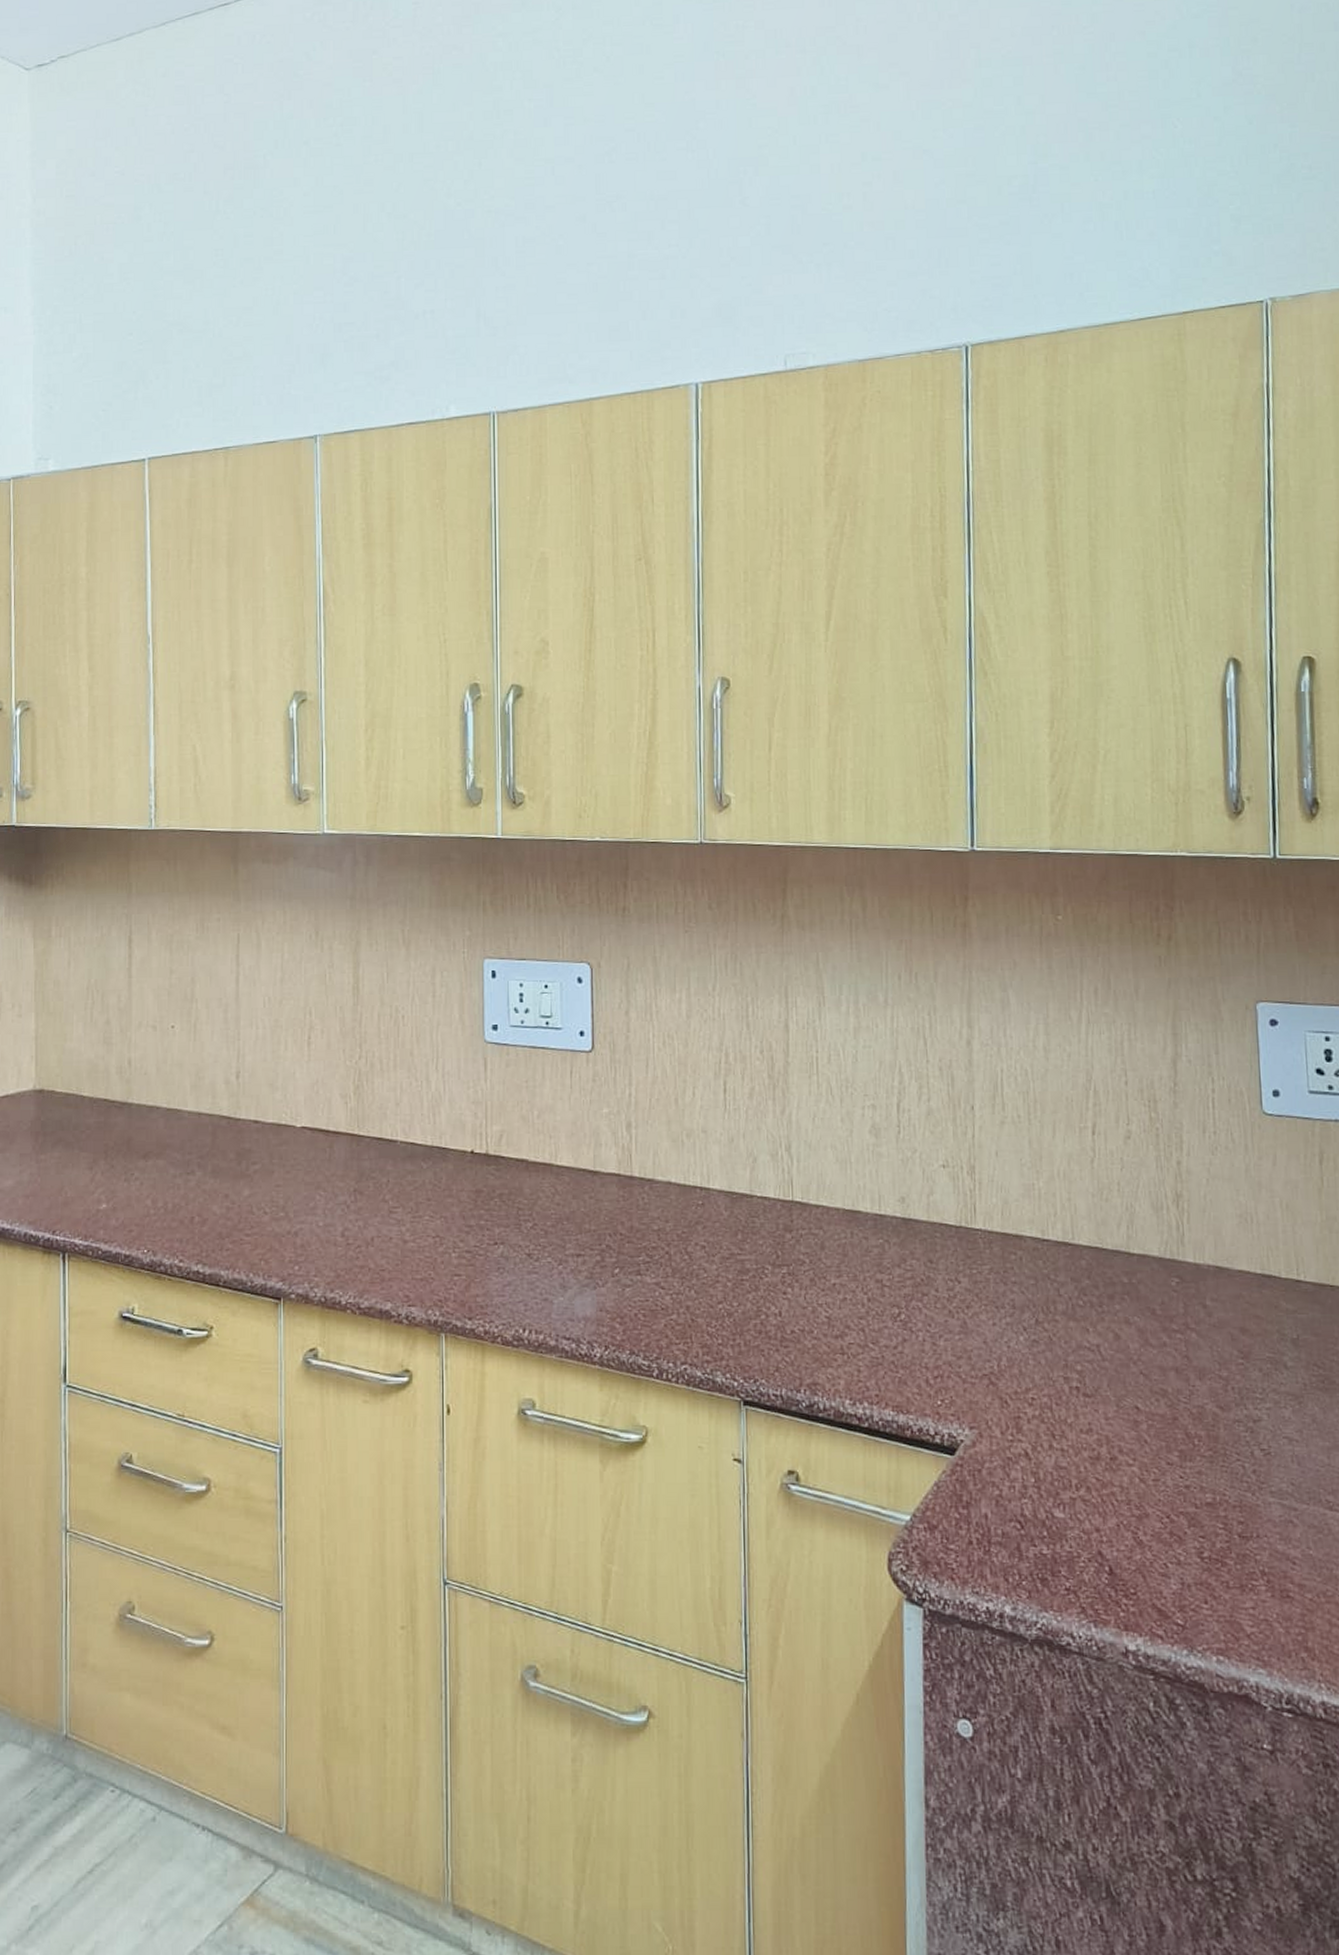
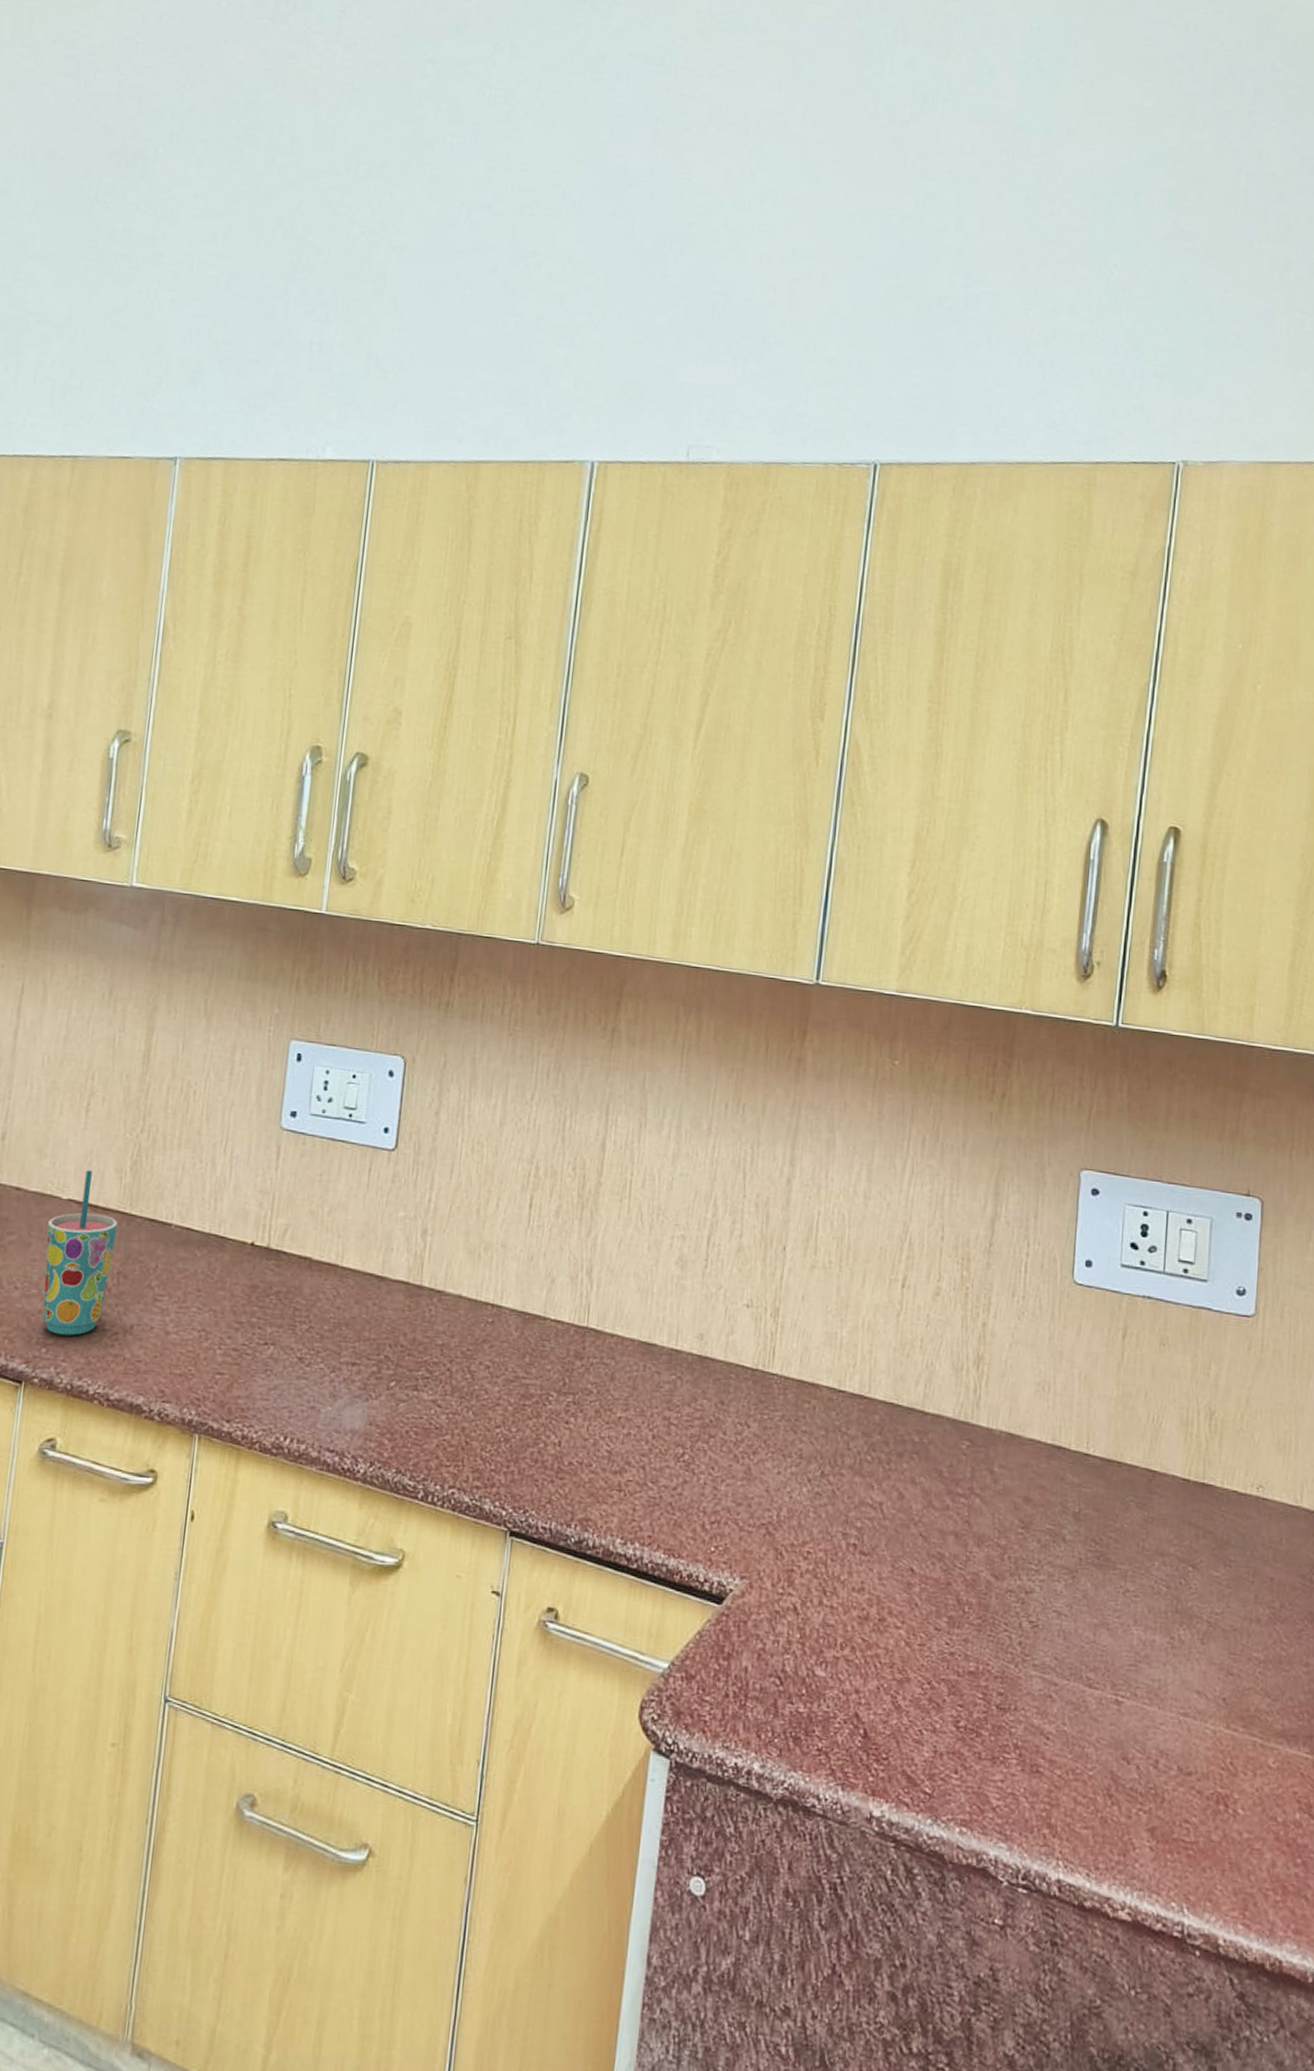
cup: none [287,1098,349,1252] -> present [42,1169,118,1336]

